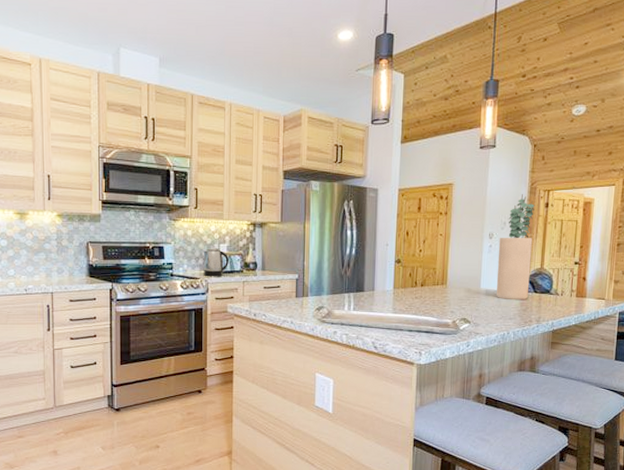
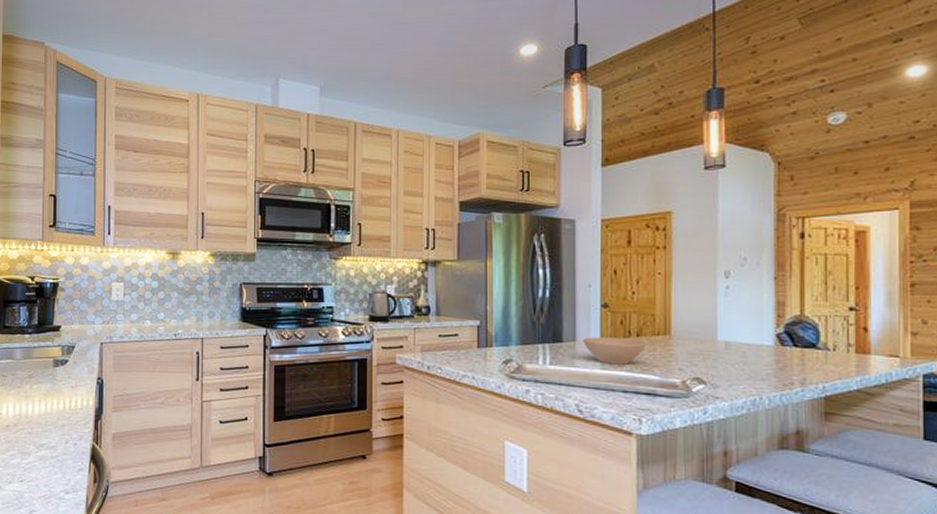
bowl: none [380,287,429,309] -> present [583,337,647,365]
vase: present [496,194,535,301] -> none [738,222,786,357]

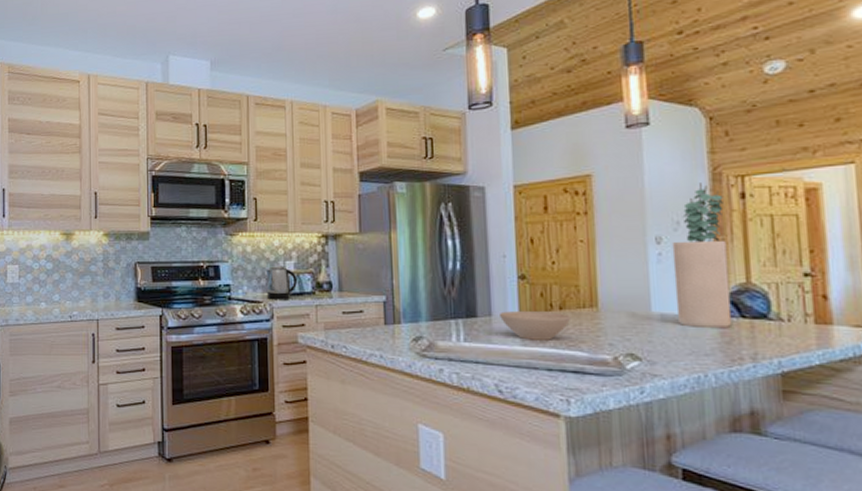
vase: none [738,222,786,357] -> present [671,182,733,329]

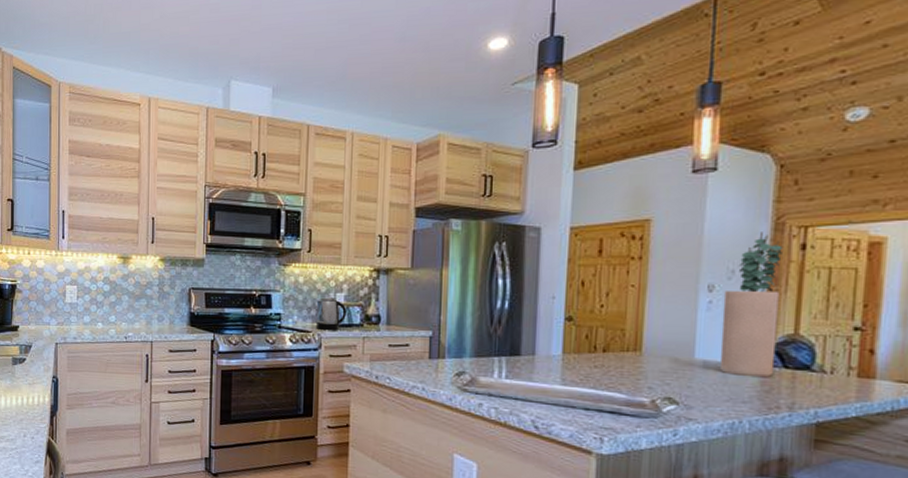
bowl: present [500,311,572,340] -> none [543,351,614,381]

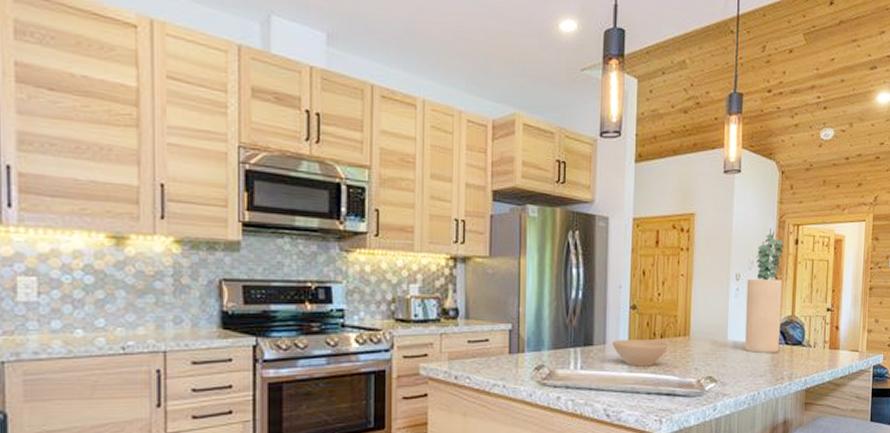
kettle: present [316,297,347,331] -> none [386,289,422,328]
bowl: none [543,351,614,381] -> present [613,340,669,367]

